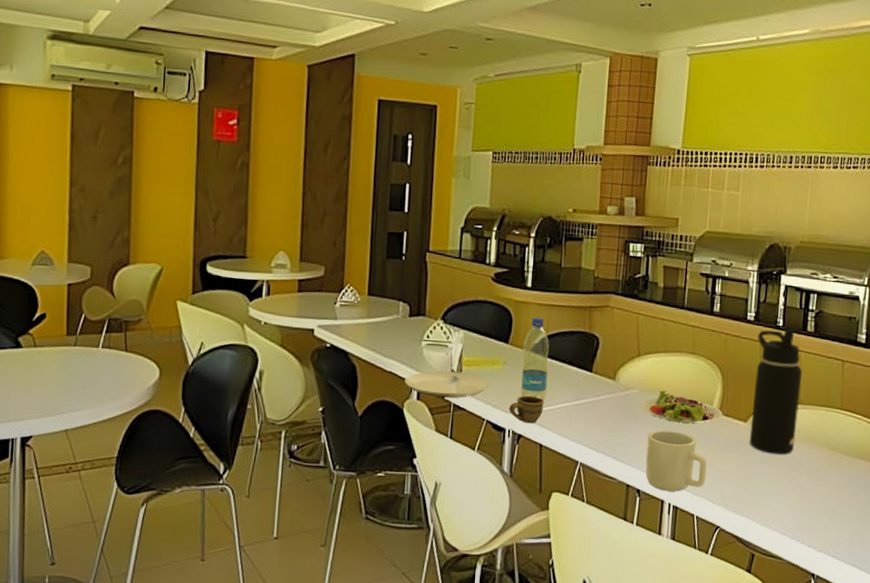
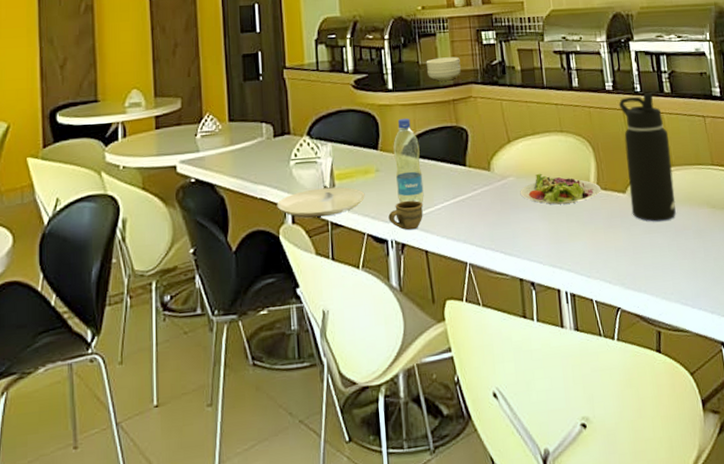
bowl: none [568,263,604,287] -> present [426,56,461,82]
mug: present [645,430,707,492] -> none [532,213,598,279]

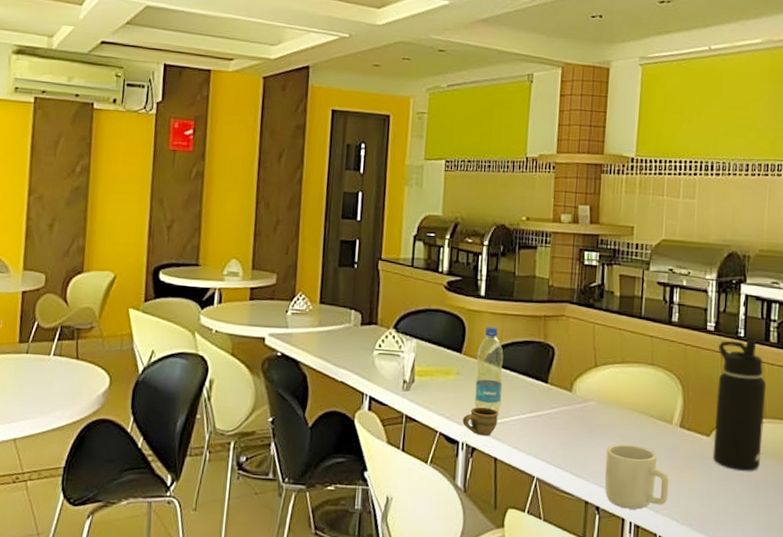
plate: present [277,186,365,218] -> none [355,380,443,409]
bowl: present [426,56,461,82] -> none [521,271,558,296]
salad plate: present [520,173,601,205] -> none [599,402,684,438]
mug: none [532,213,598,279] -> present [604,444,669,510]

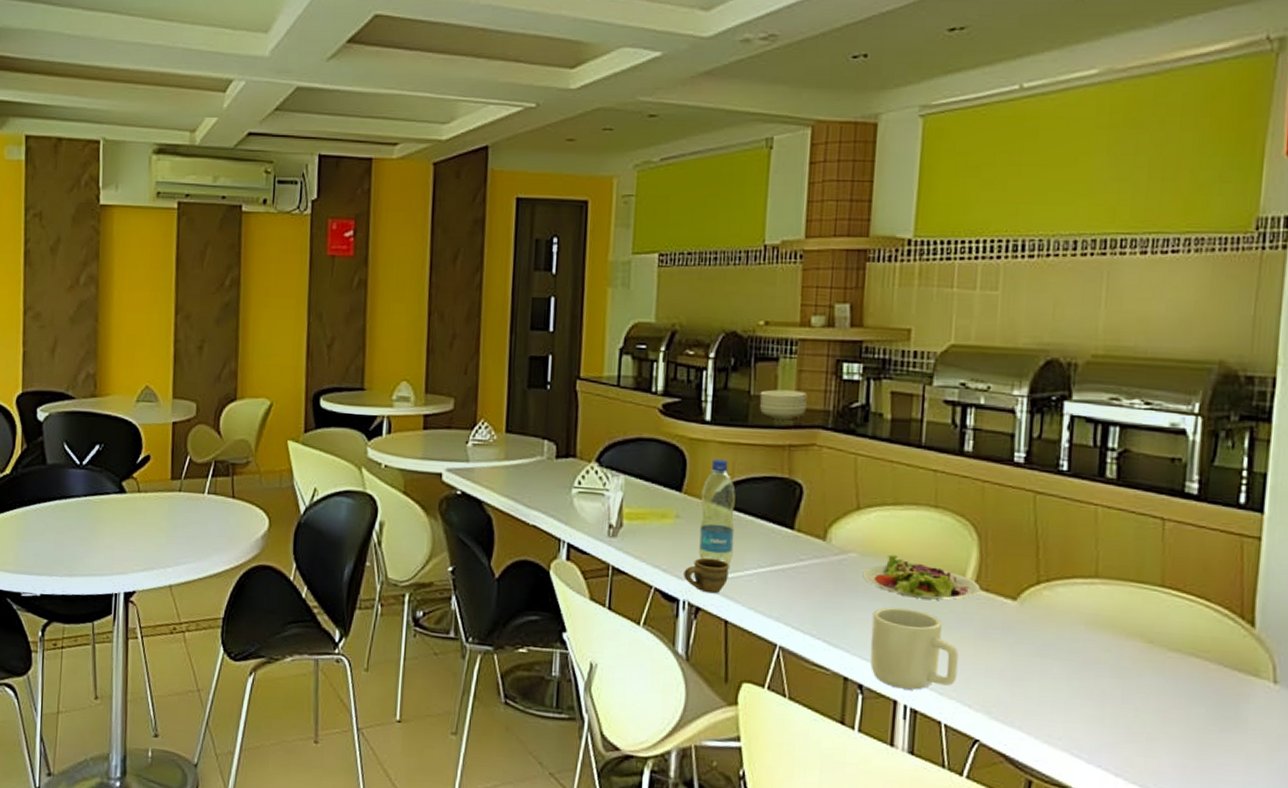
bowl: none [521,271,558,296] -> present [759,389,807,421]
salad plate: none [599,402,684,438] -> present [862,554,981,600]
water bottle: present [712,339,767,471] -> none [1020,474,1100,646]

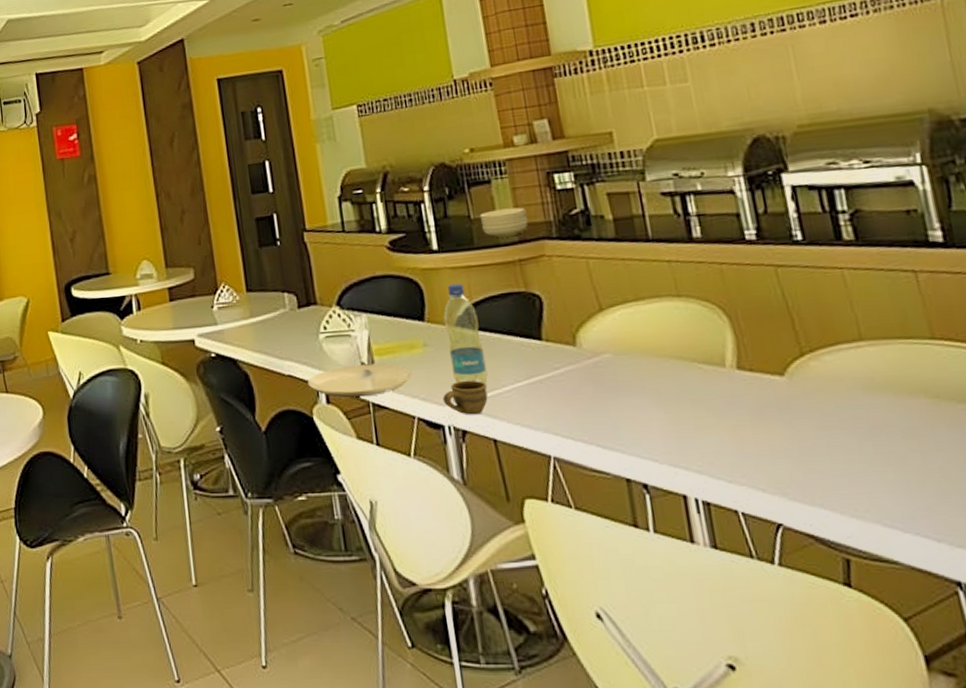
plate: none [551,525,658,559] -> present [307,363,412,398]
salad plate: present [862,554,981,600] -> none [620,349,745,389]
mug: present [869,607,959,690] -> none [640,400,743,483]

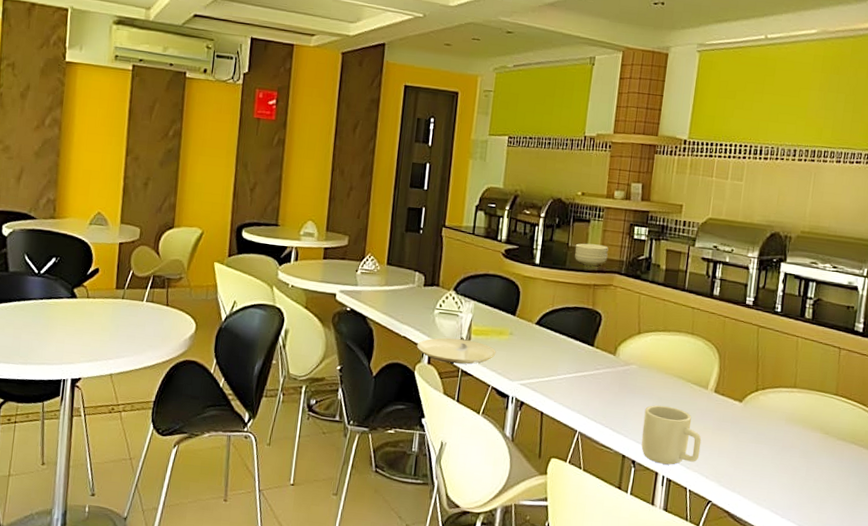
bottle: present [443,283,488,385] -> none [525,292,554,371]
cup: present [443,379,488,415] -> none [513,365,547,392]
mug: none [640,400,743,483] -> present [641,405,702,465]

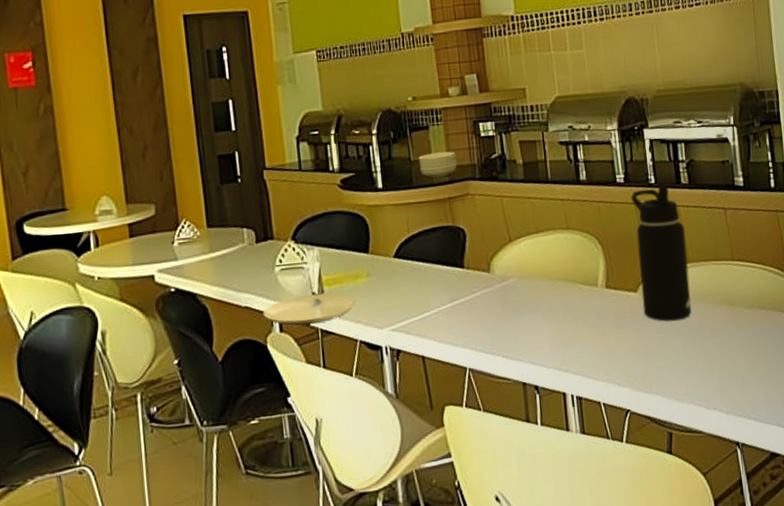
mug: present [641,405,702,465] -> none [535,315,606,383]
water bottle: none [743,314,799,435] -> present [630,184,691,321]

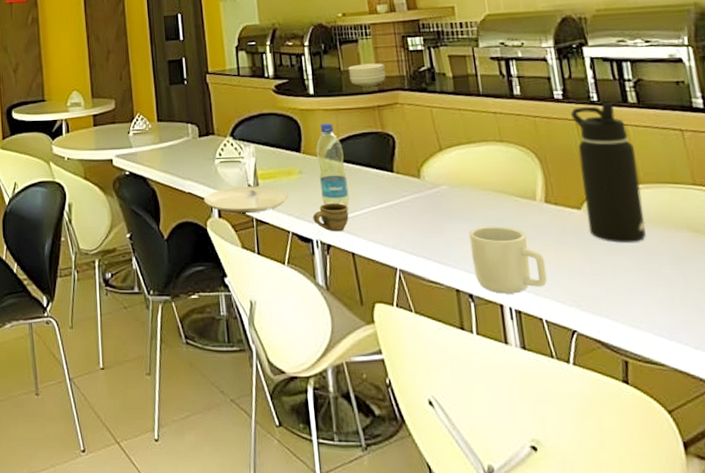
cup: none [382,304,419,336] -> present [313,202,349,232]
bottle: none [384,218,420,309] -> present [316,122,350,207]
mug: none [535,315,606,383] -> present [469,226,548,294]

